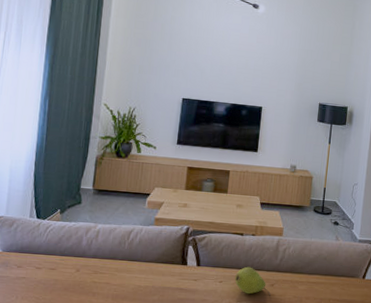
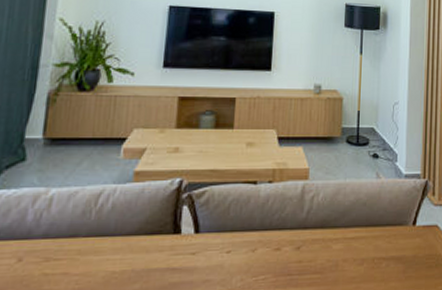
fruit: present [235,266,271,296] -> none [247,226,297,265]

